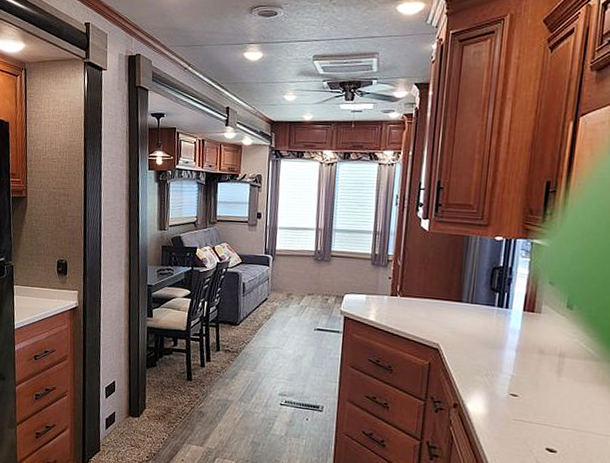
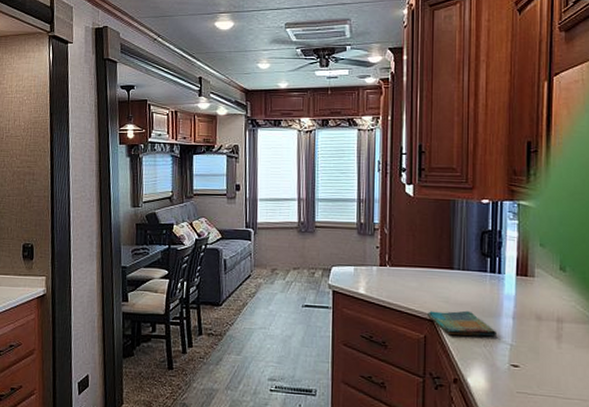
dish towel: none [433,340,499,367] -> present [428,310,496,336]

